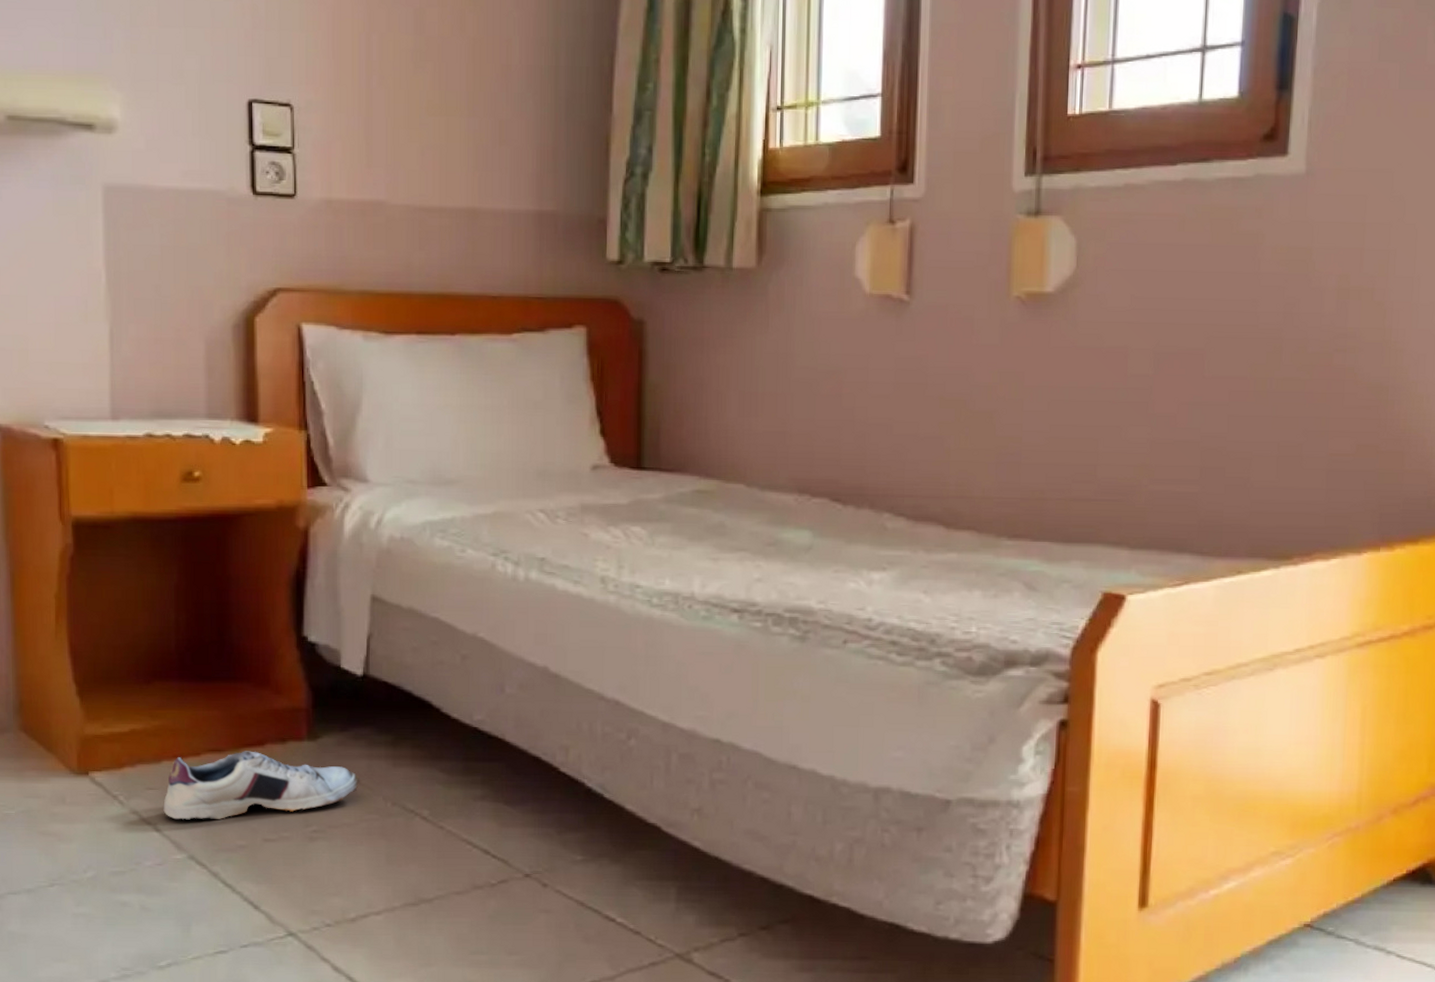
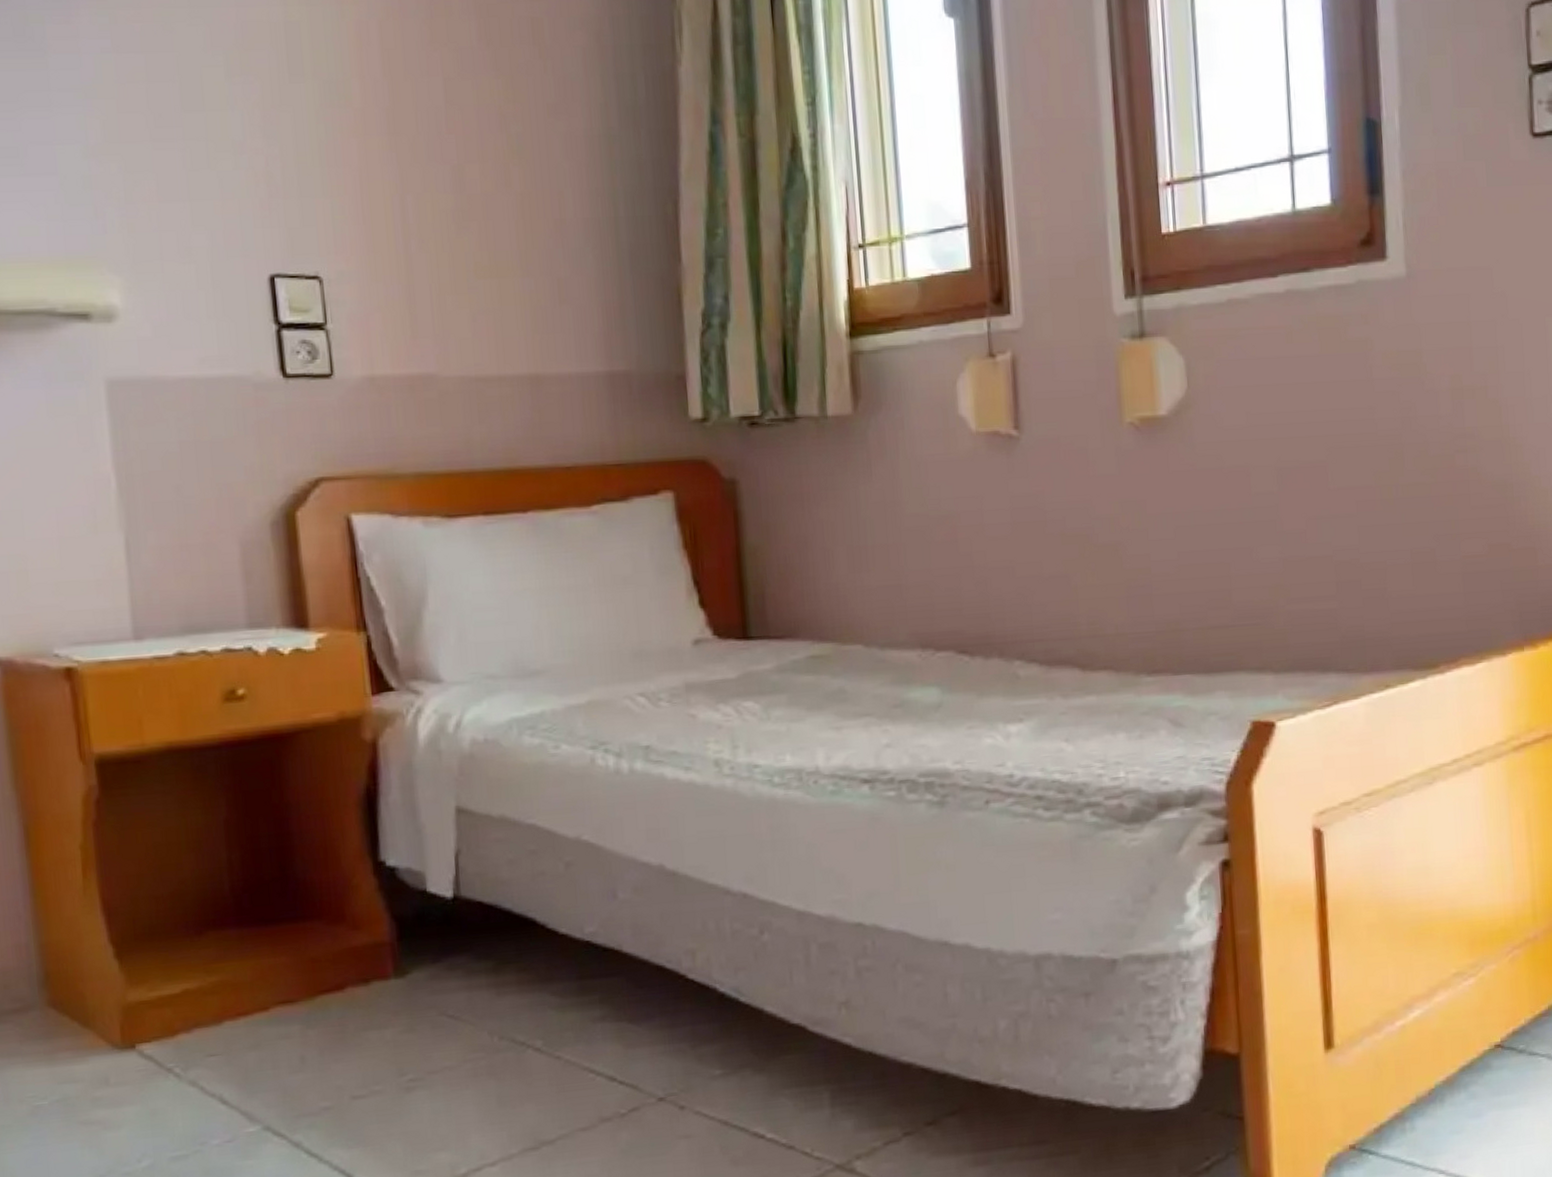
shoe: present [163,751,360,820] -> none [228,997,460,1087]

